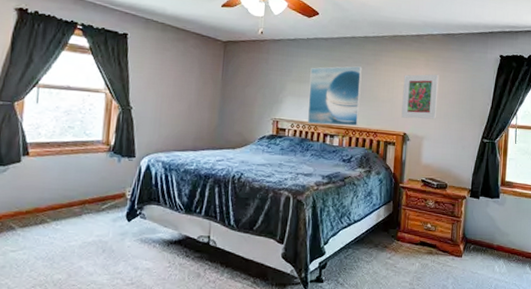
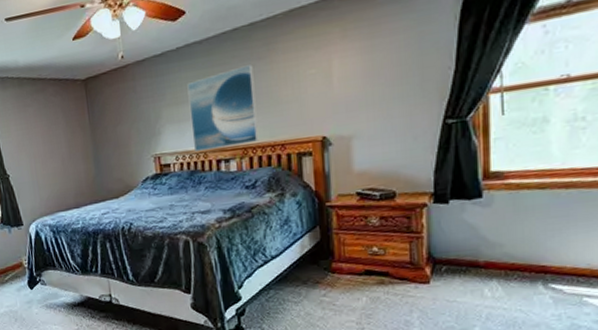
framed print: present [401,74,439,119] -> none [312,45,367,118]

